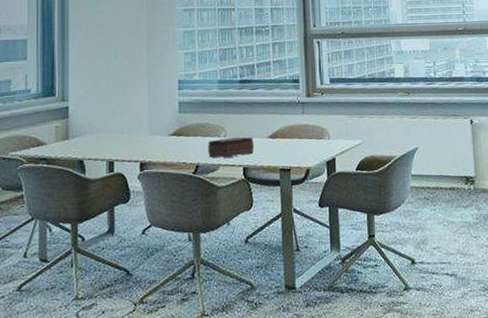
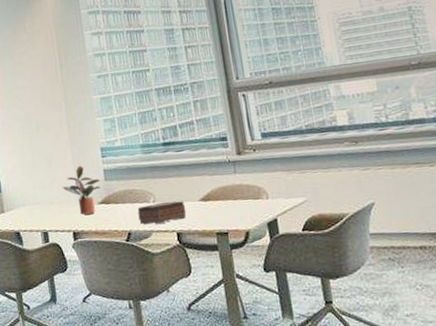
potted plant: none [134,96,174,145] -> present [62,165,101,215]

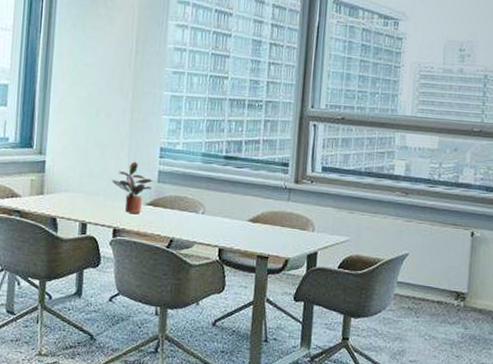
tissue box: present [137,201,187,225] -> none [184,215,233,236]

